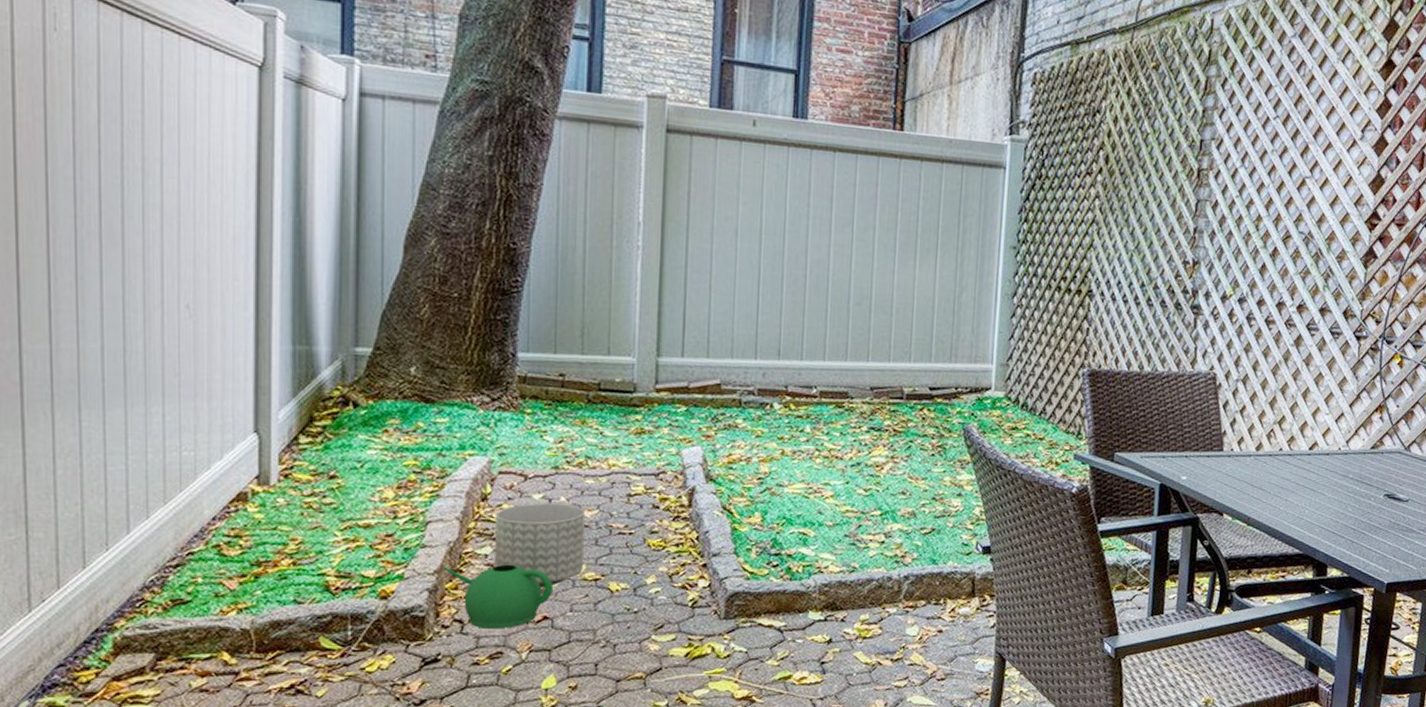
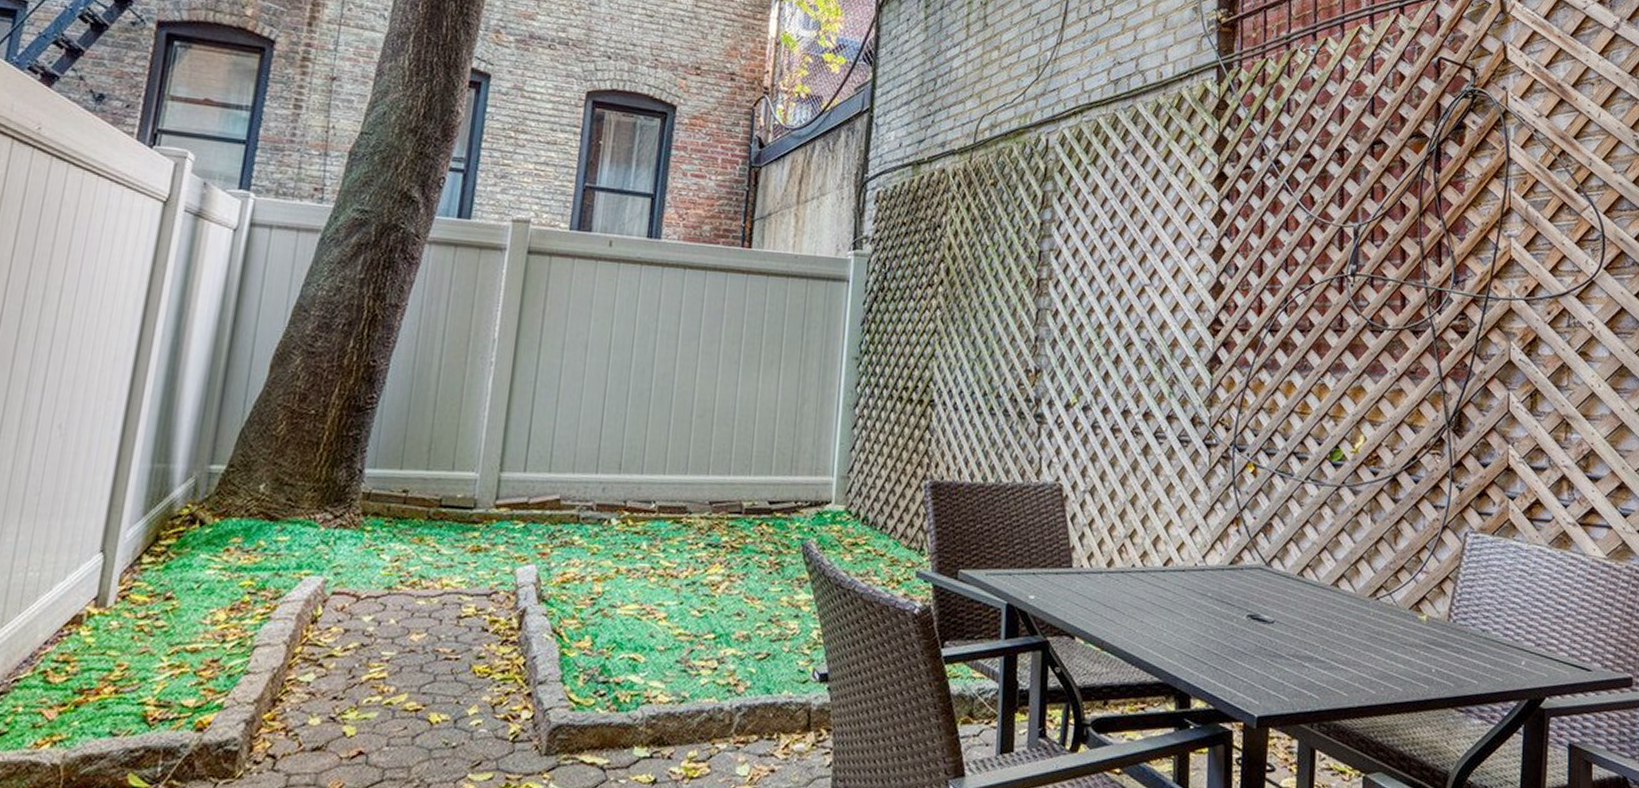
watering can: present [442,564,553,629] -> none [263,692,372,766]
planter: present [495,502,586,588] -> none [315,625,414,719]

